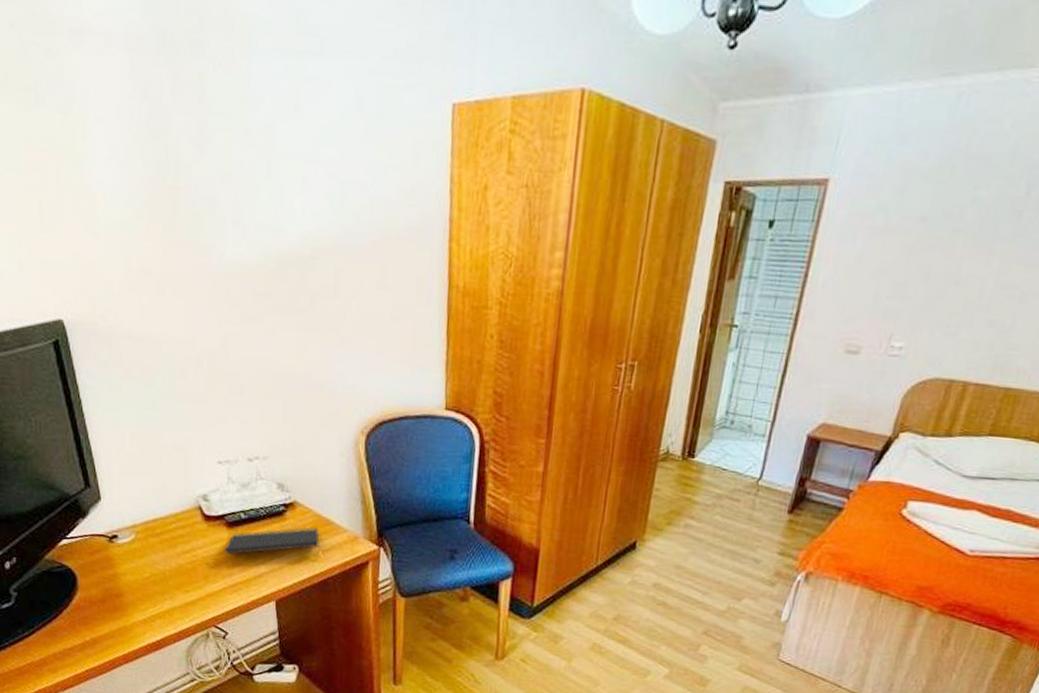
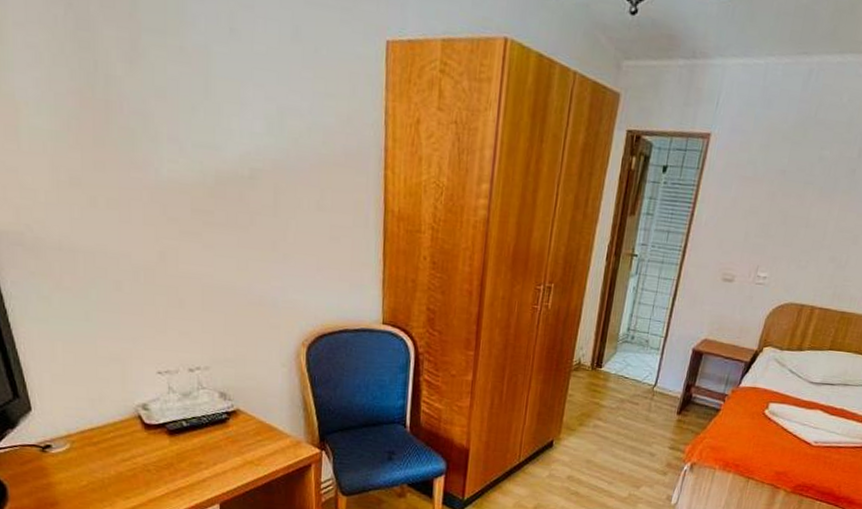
notepad: present [225,527,321,555] -> none [167,433,264,461]

